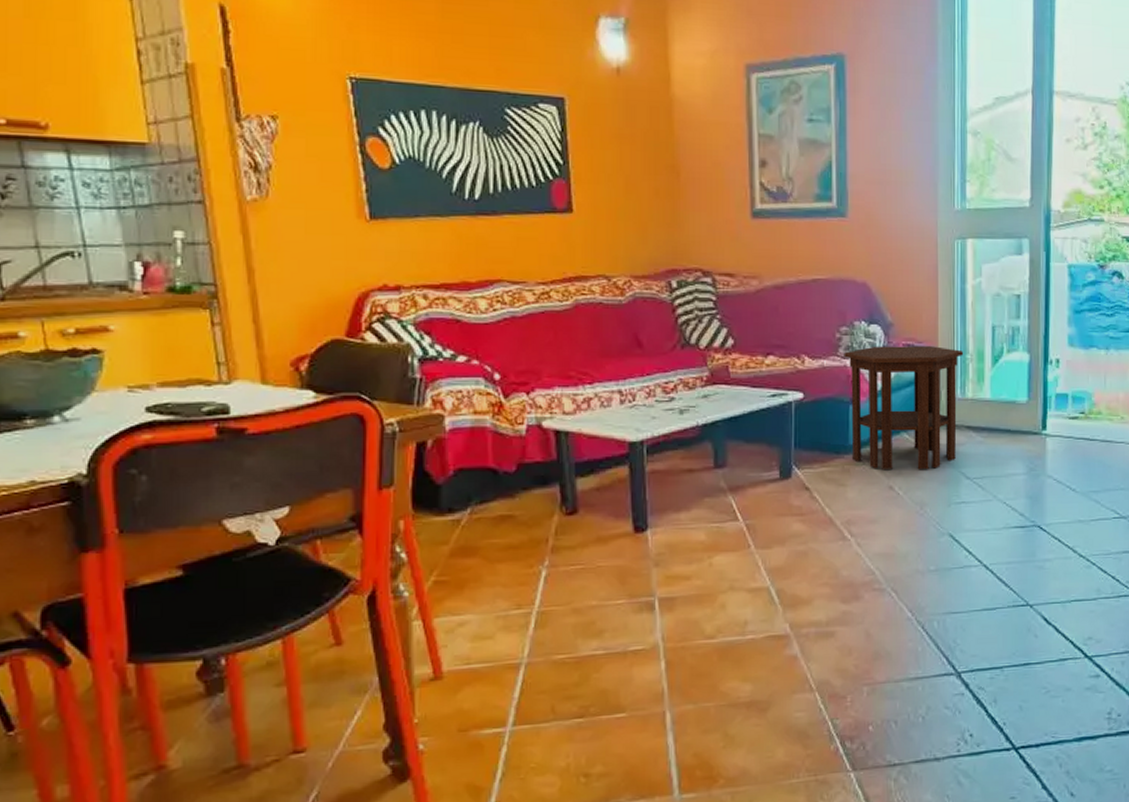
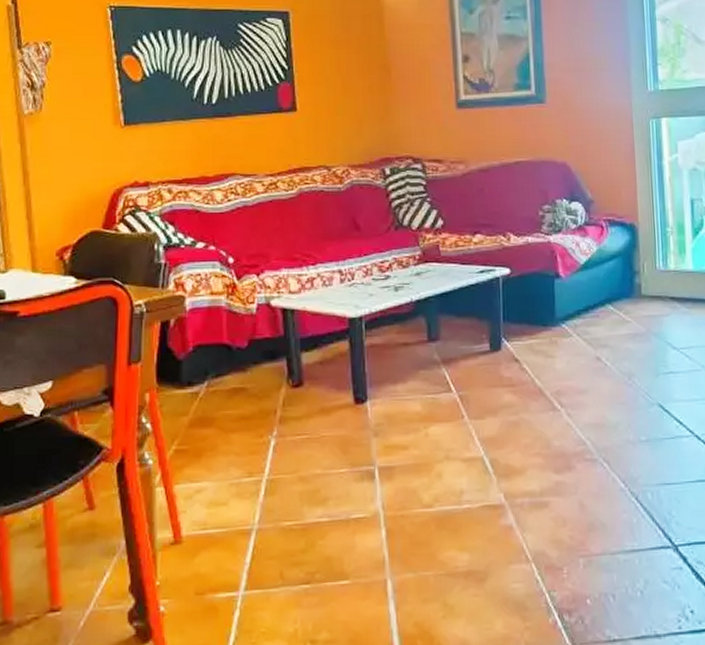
side table: present [844,346,964,469] -> none [547,221,664,341]

